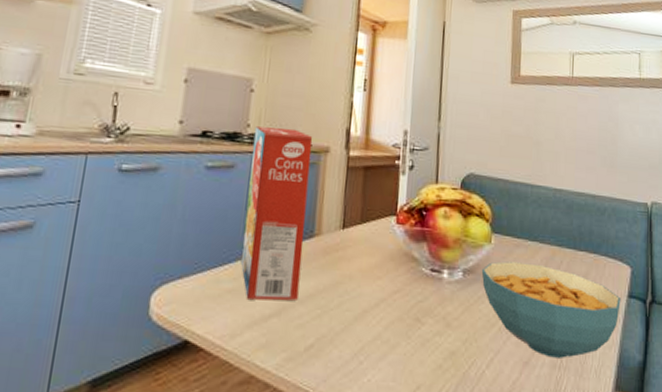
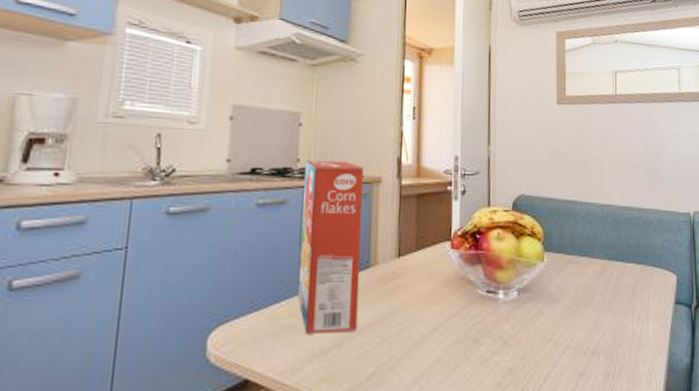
cereal bowl: present [481,261,621,358] -> none [535,278,668,367]

